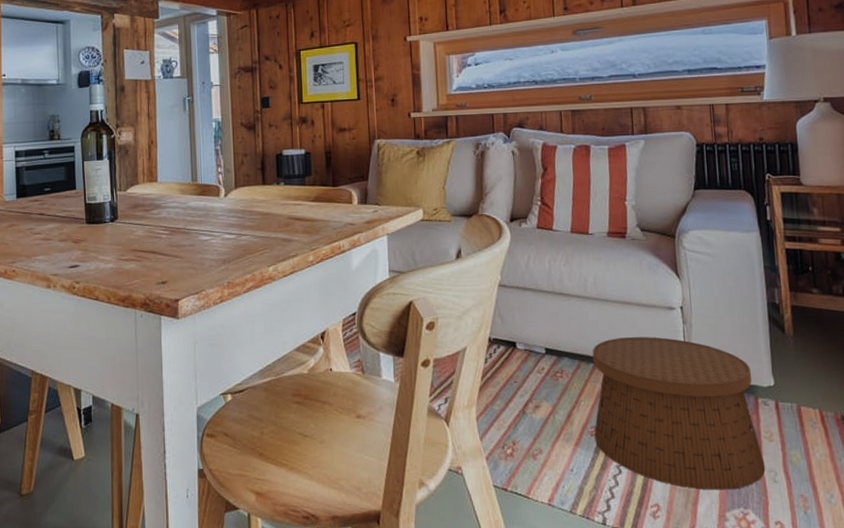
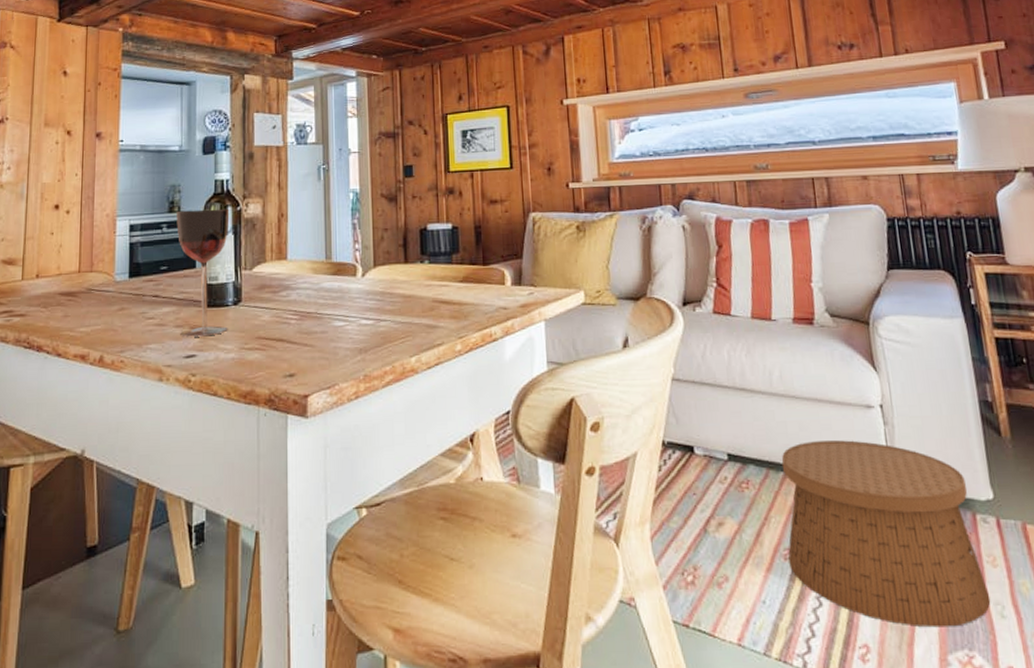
wineglass: none [57,136,108,250] -> present [176,208,229,337]

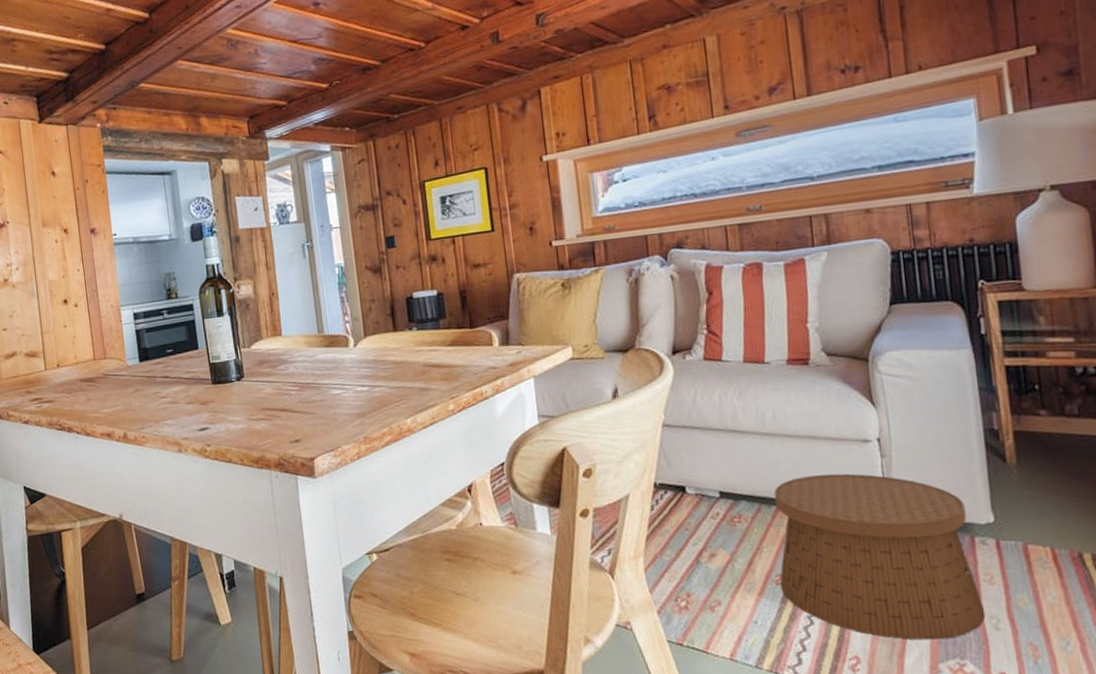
wineglass: present [176,208,229,337] -> none [174,291,236,412]

